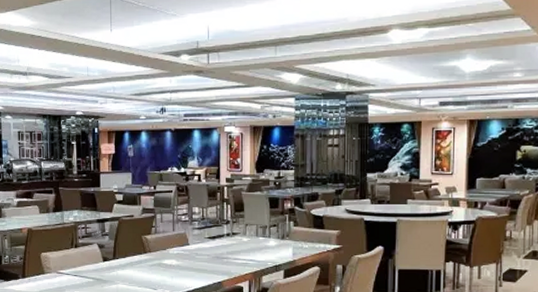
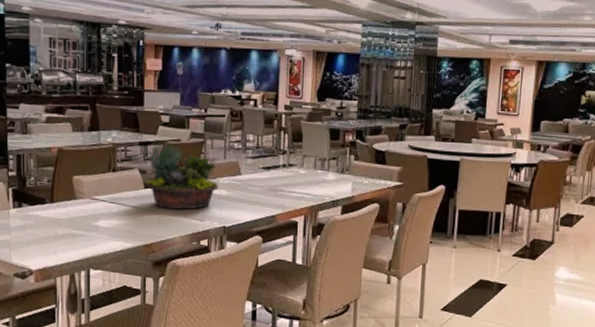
succulent planter: none [104,219,169,279] -> present [146,143,218,210]

